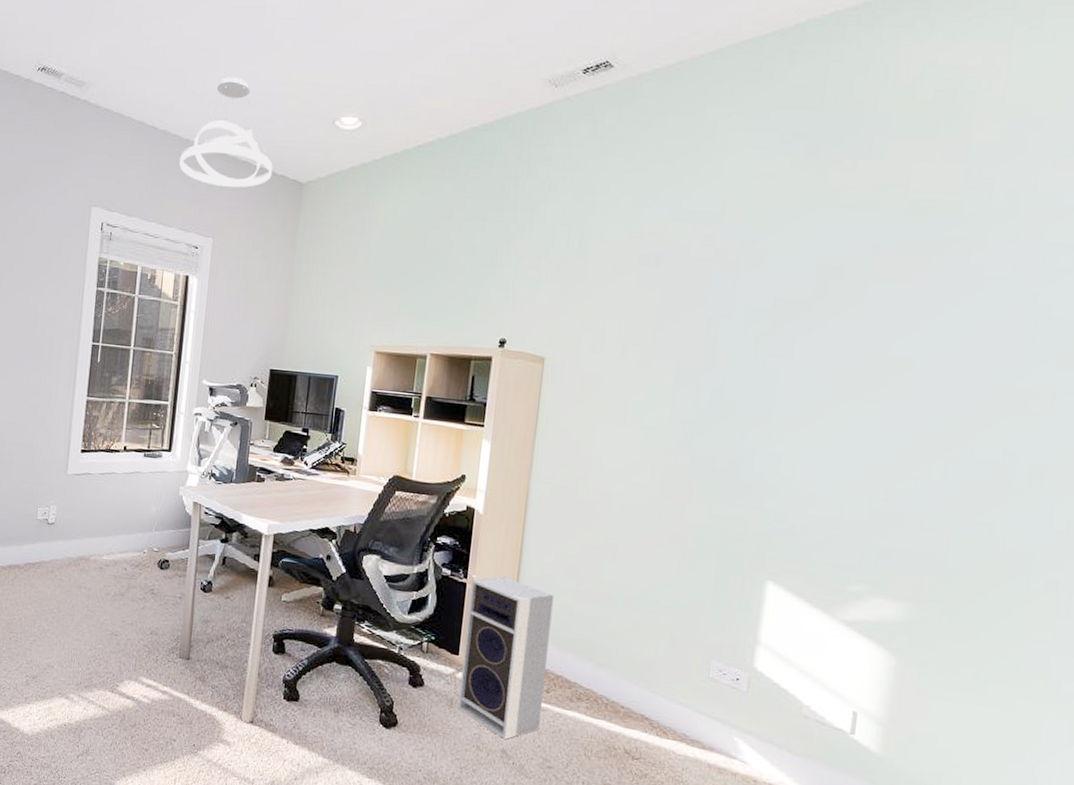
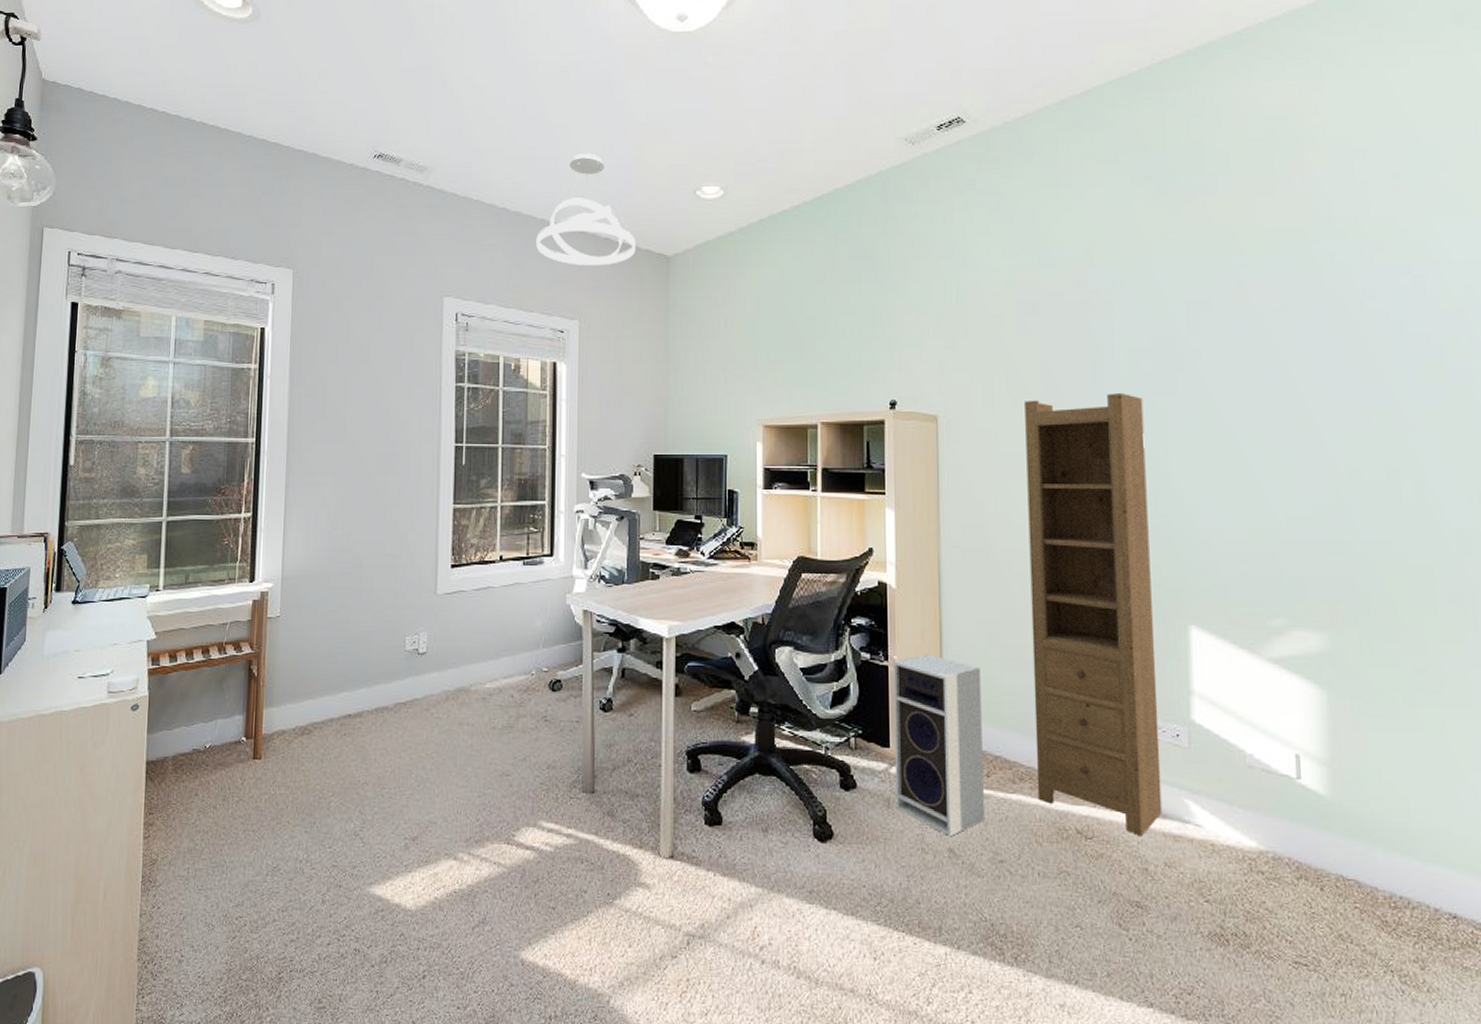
shelving unit: none [593,350,755,765] -> present [1025,393,1163,837]

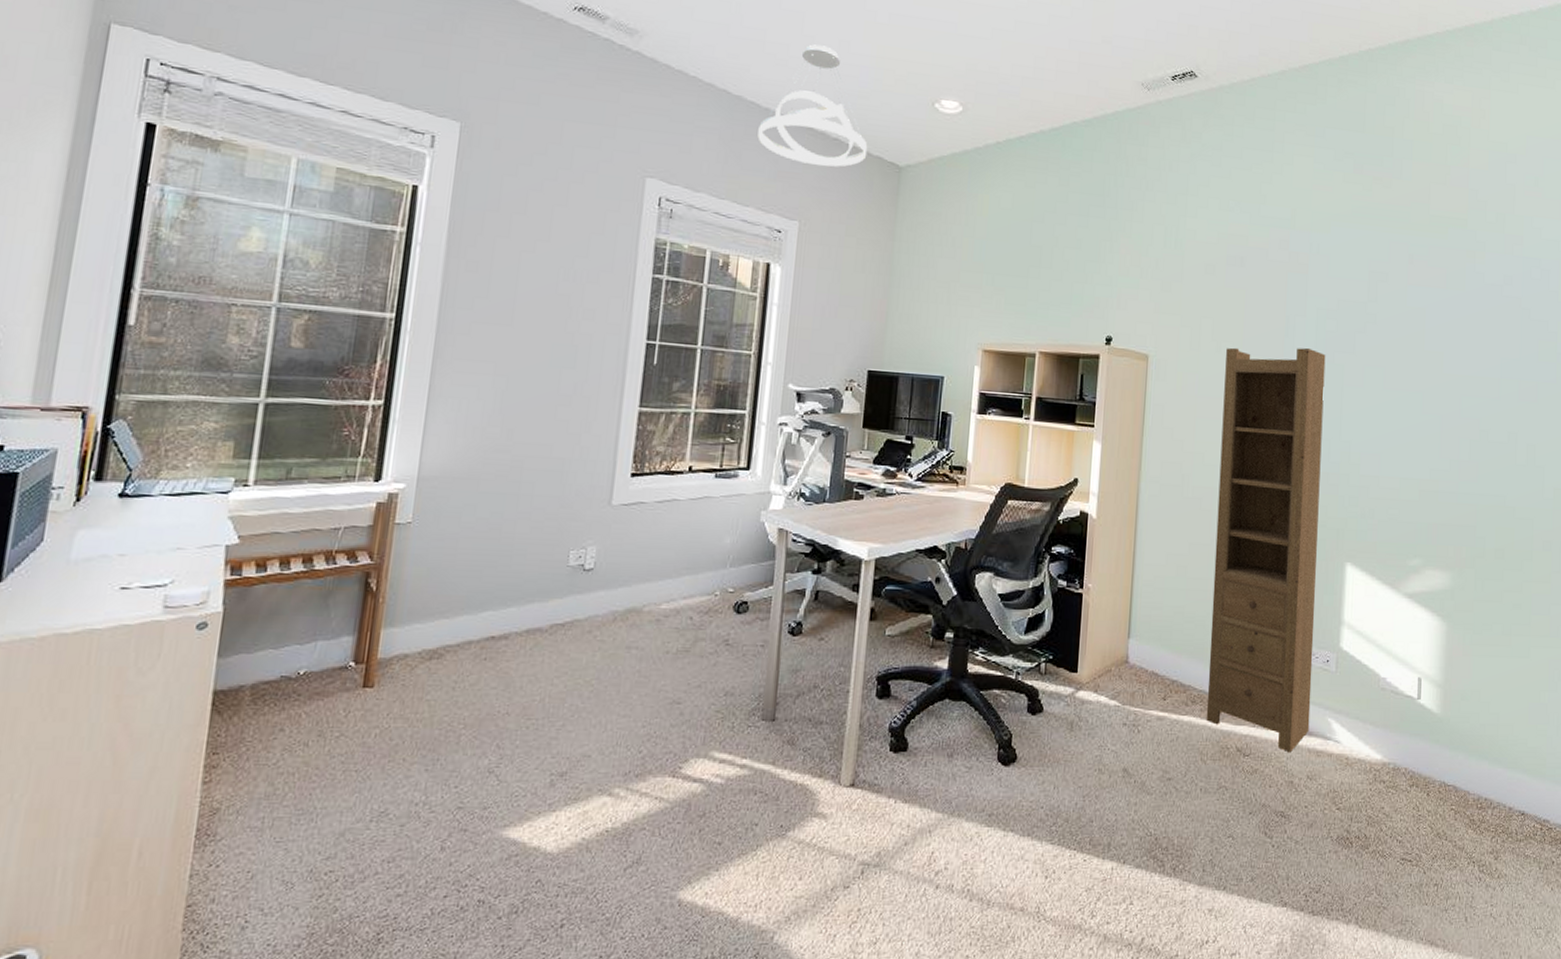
speaker: present [893,654,984,836] -> none [1078,582,1166,756]

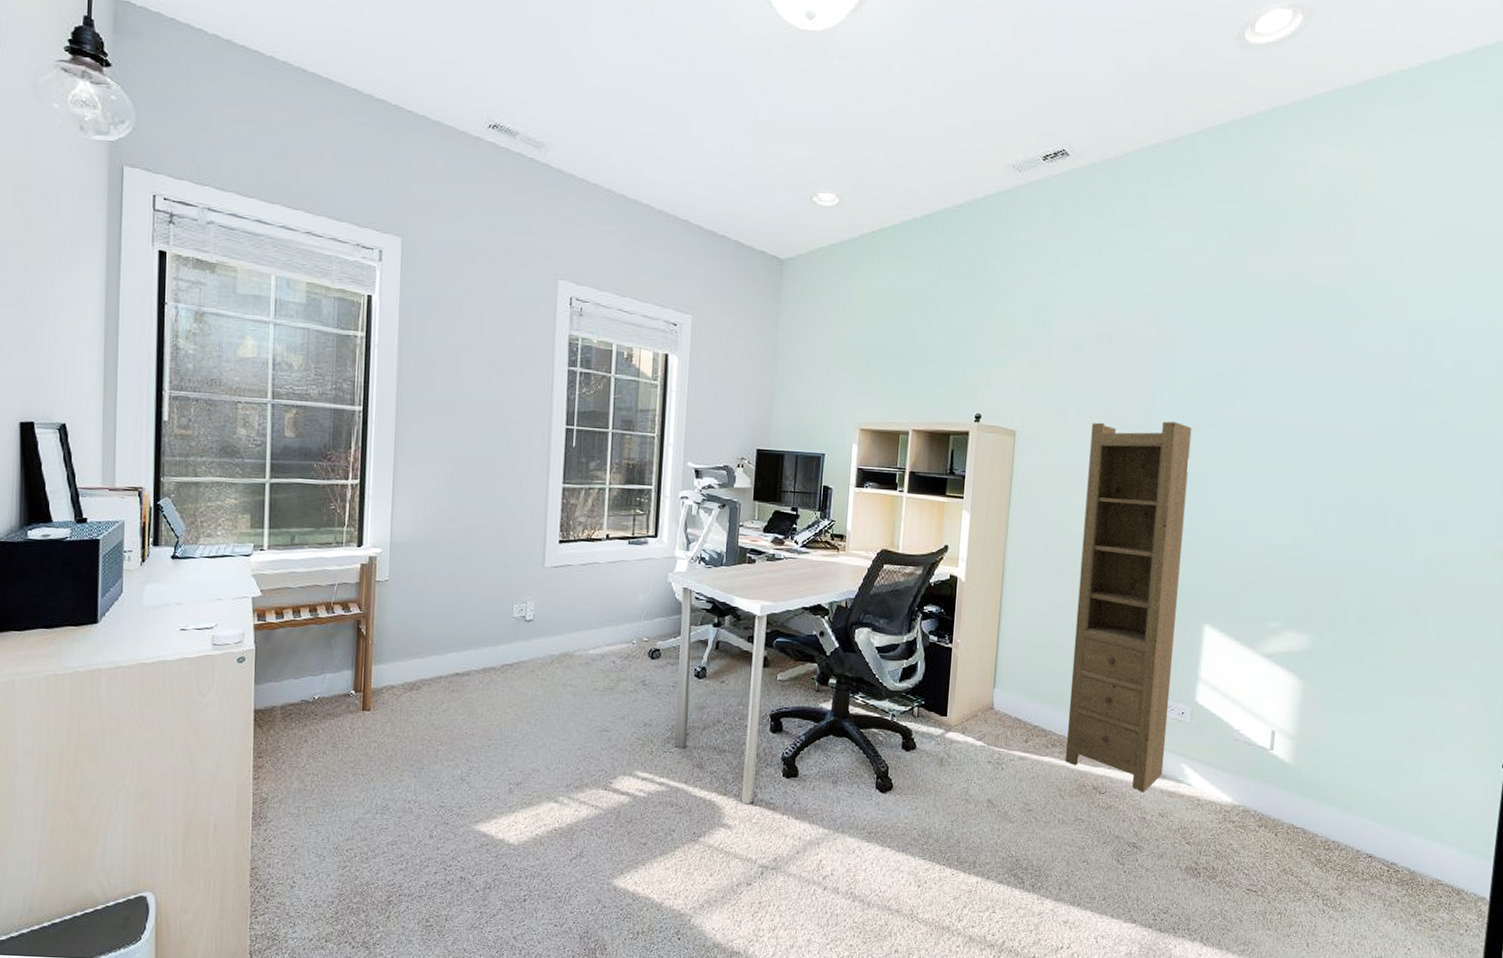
pendant light: present [757,44,868,167] -> none [653,146,752,263]

